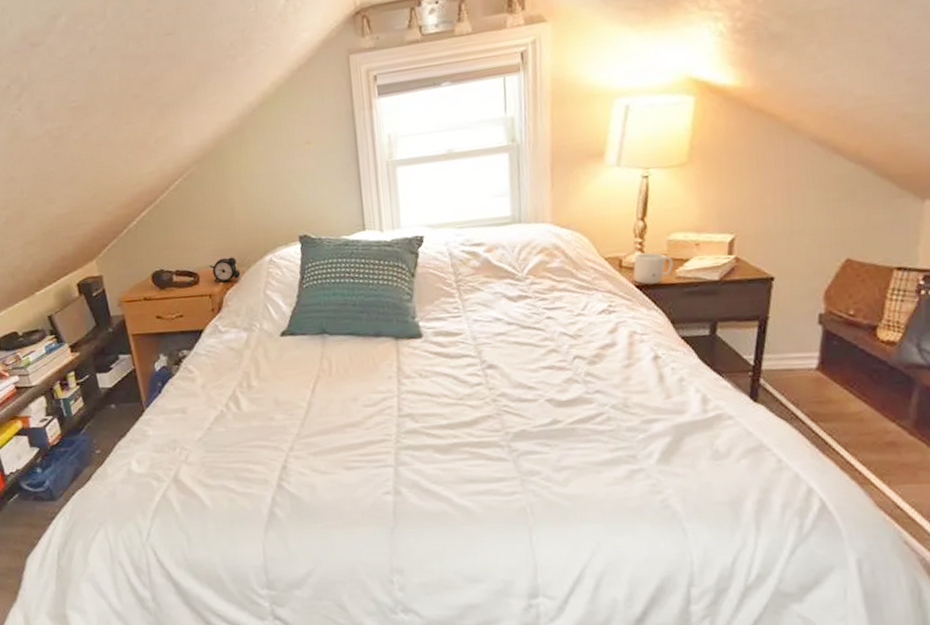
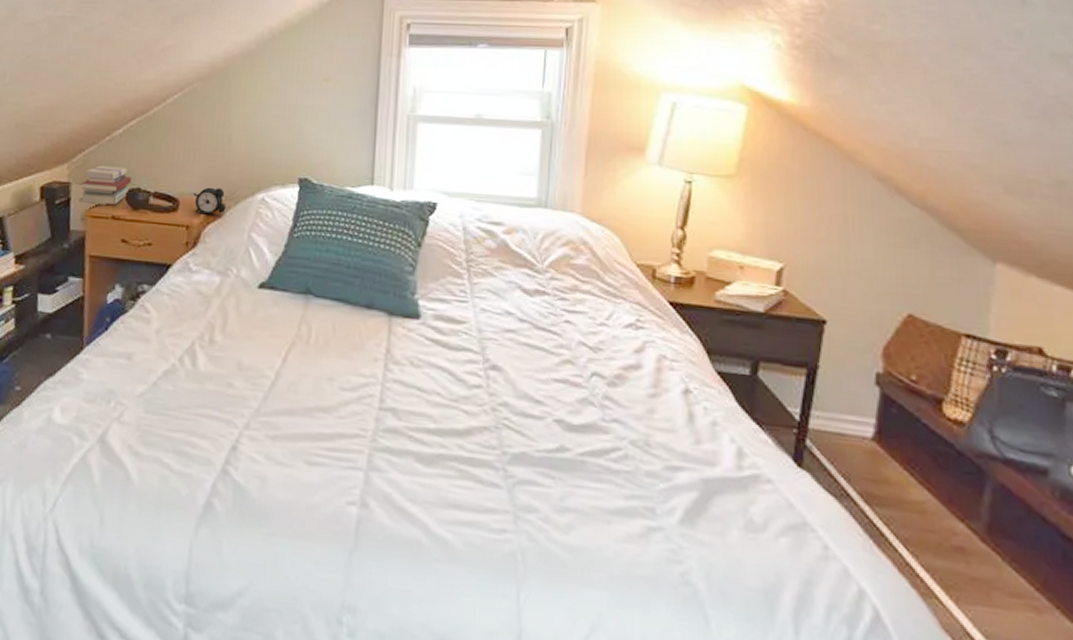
books: none [112,254,155,292] -> present [79,164,132,206]
mug: present [633,252,673,285] -> none [668,265,713,304]

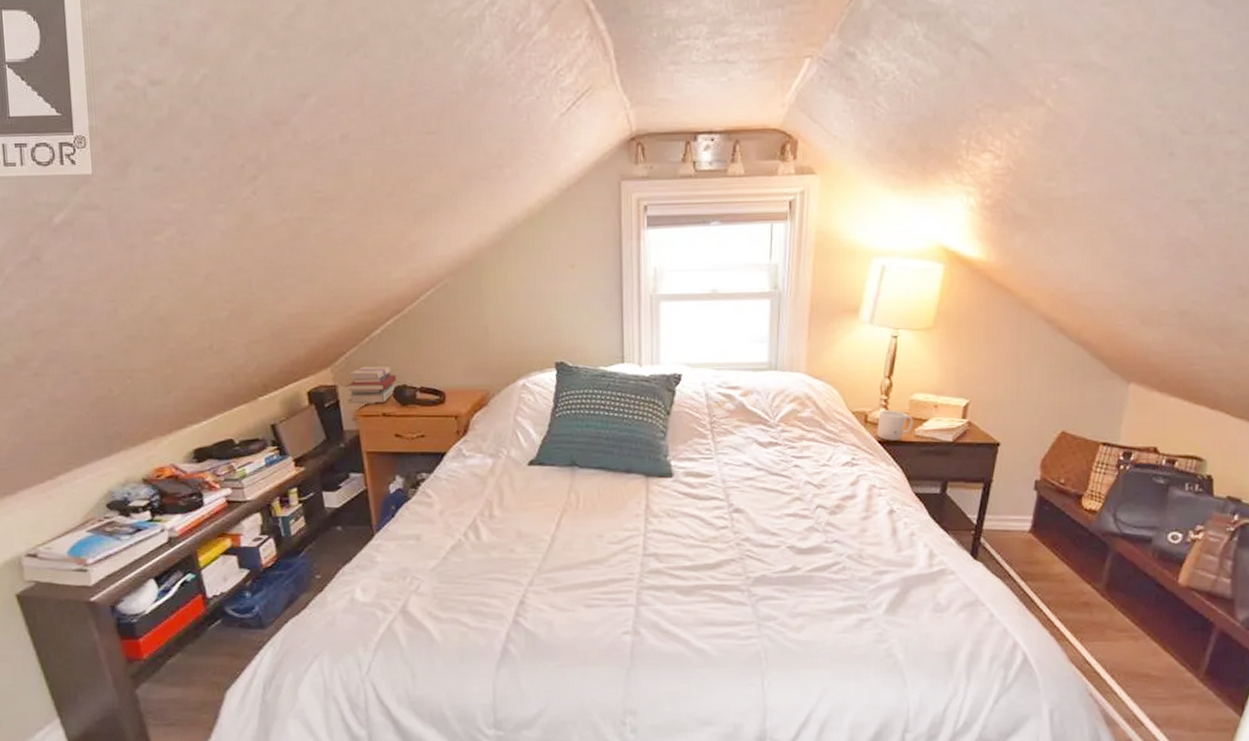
alarm clock: present [193,187,226,215] -> none [458,378,491,404]
mug: none [668,265,713,304] -> present [877,410,913,441]

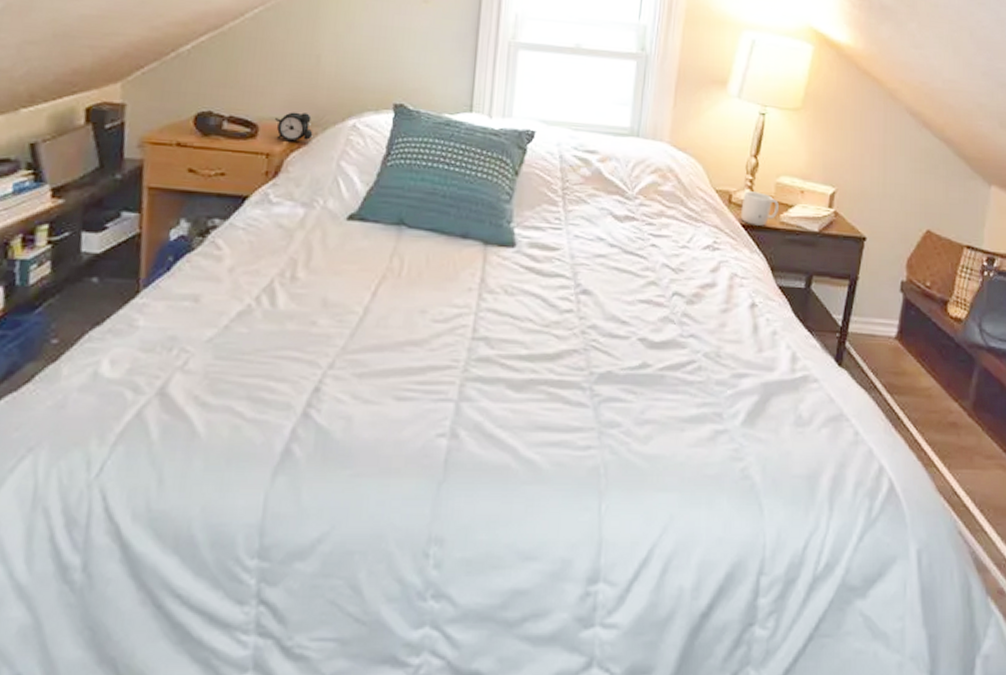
books: present [348,365,397,404] -> none [135,84,202,131]
alarm clock: none [458,378,491,404] -> present [275,112,313,142]

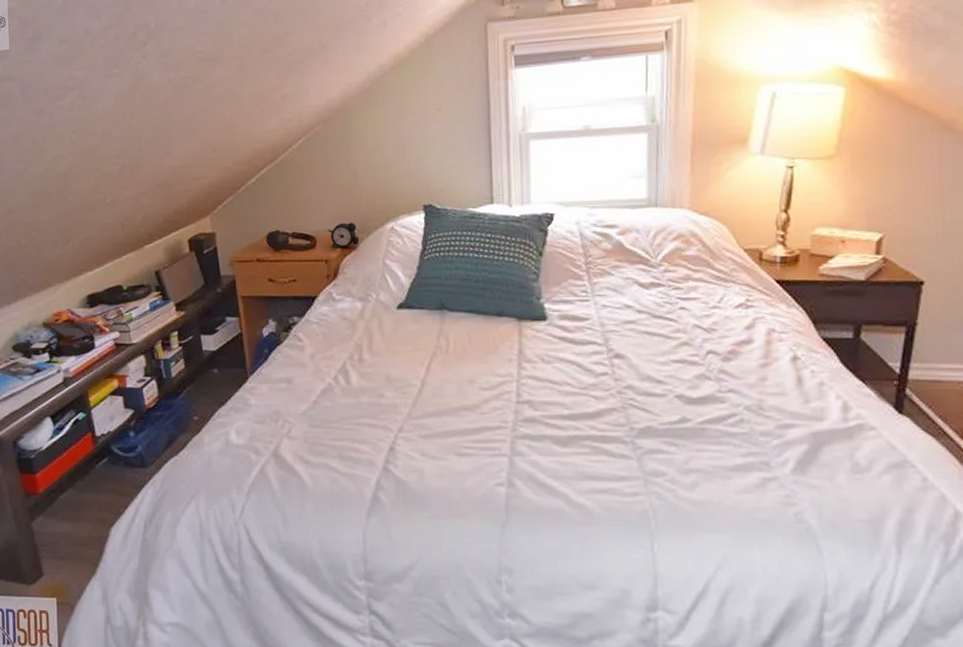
mug: present [741,191,779,226] -> none [774,246,817,280]

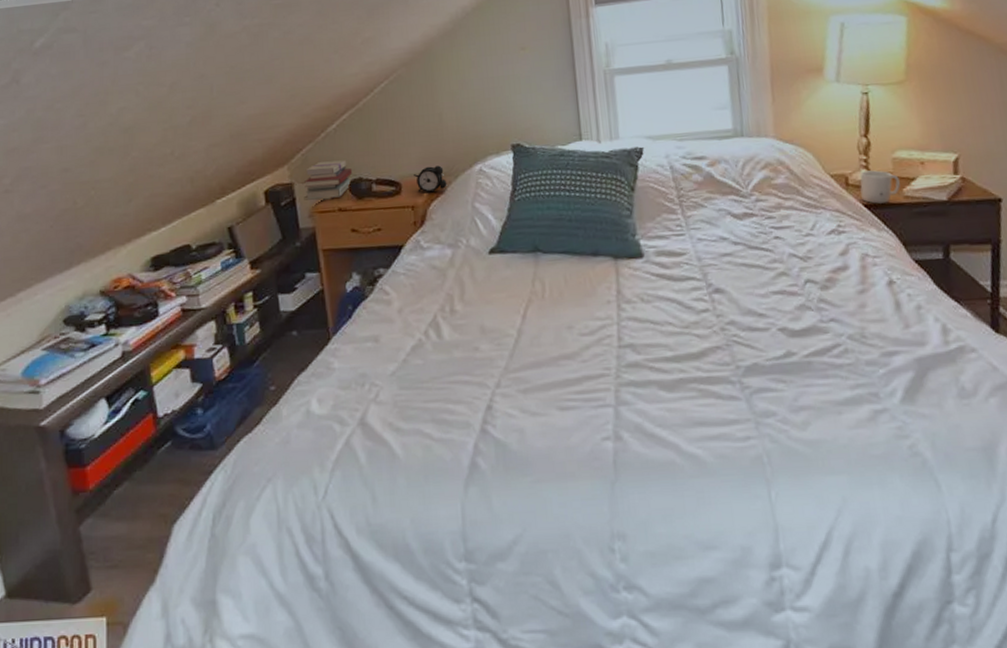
books: none [225,213,270,251] -> present [304,160,353,201]
mug: none [774,246,817,280] -> present [860,170,900,204]

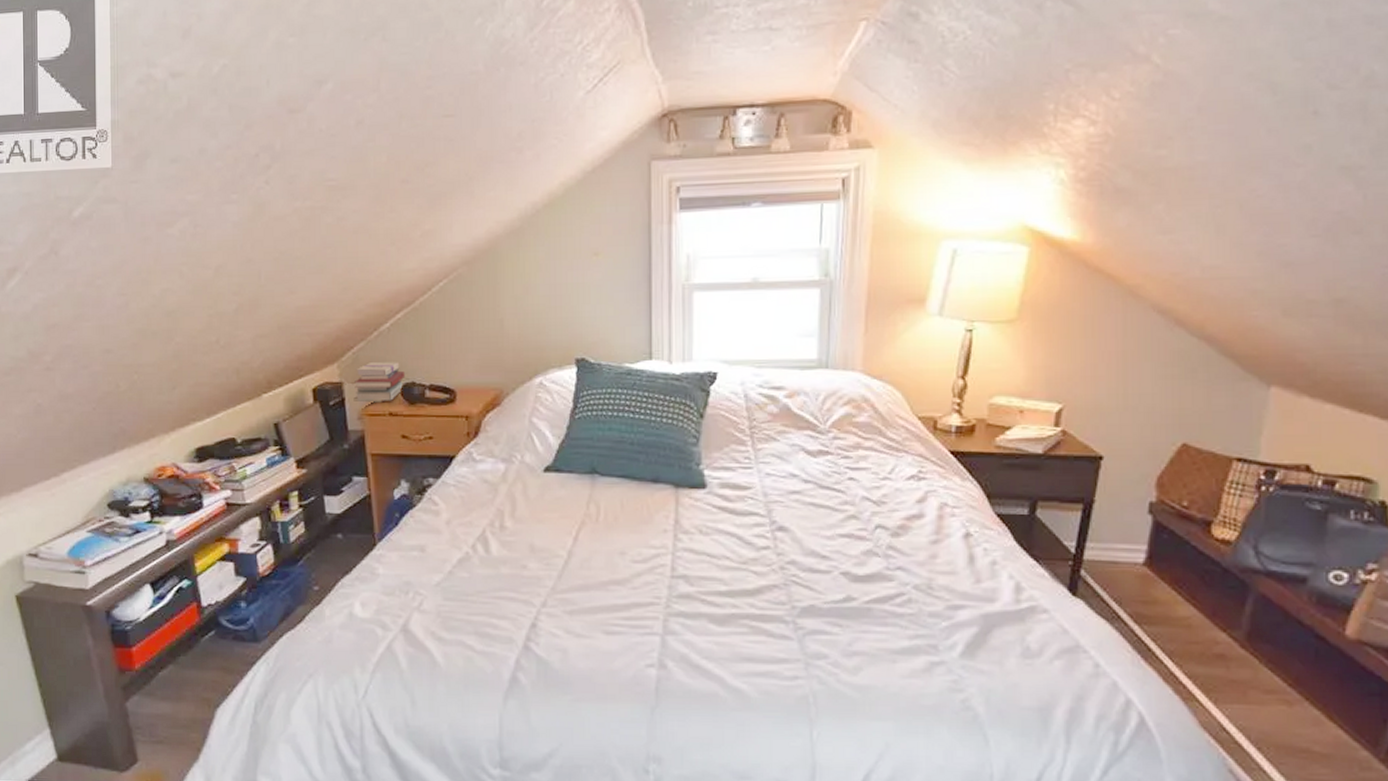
alarm clock: present [414,165,447,193] -> none [470,375,505,404]
mug: present [860,170,900,204] -> none [949,415,993,451]

